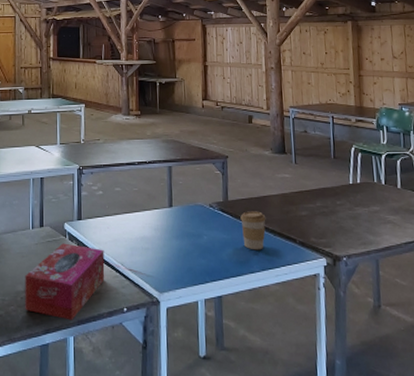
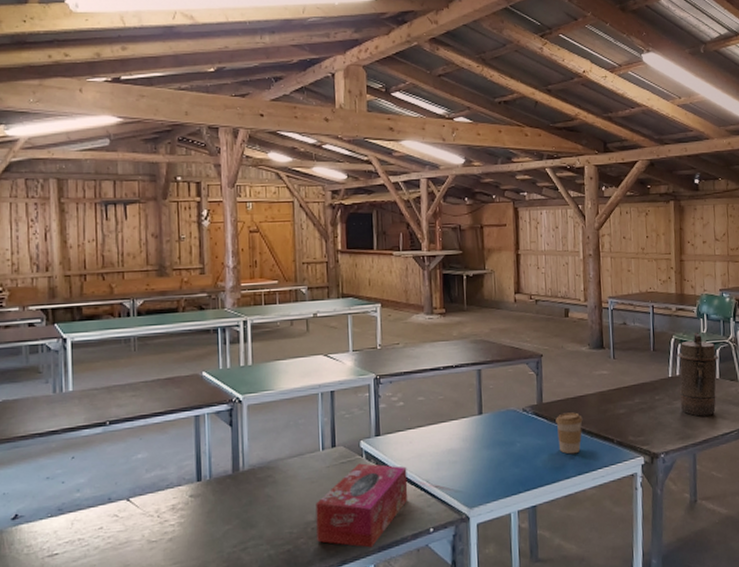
thermos: none [358,142,399,224] -> present [678,332,718,417]

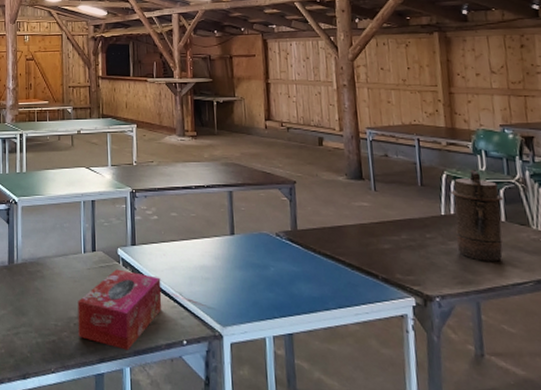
coffee cup: present [555,412,583,454] -> none [312,242,342,286]

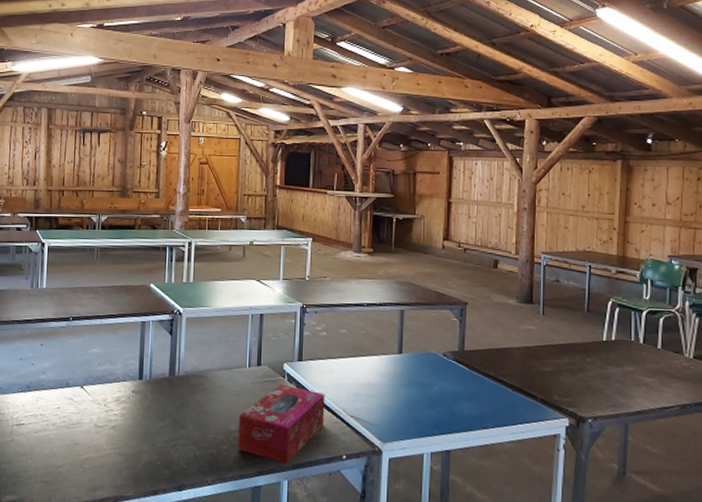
thermos: present [451,169,504,262] -> none [613,297,661,386]

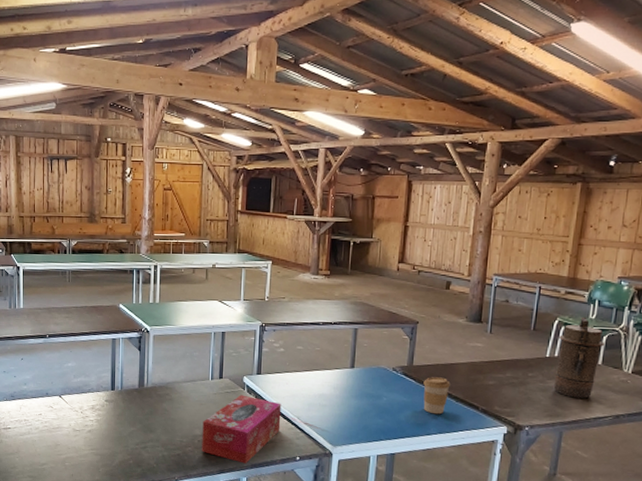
coffee cup: none [476,363,505,405] -> present [423,377,451,415]
thermos: none [613,297,661,386] -> present [553,317,604,399]

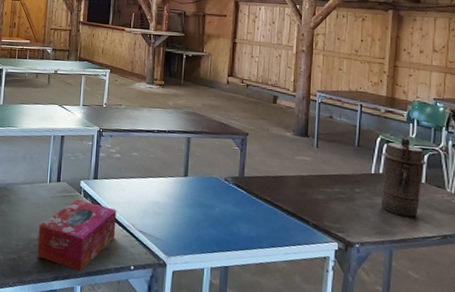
coffee cup: present [423,377,451,415] -> none [254,188,281,228]

